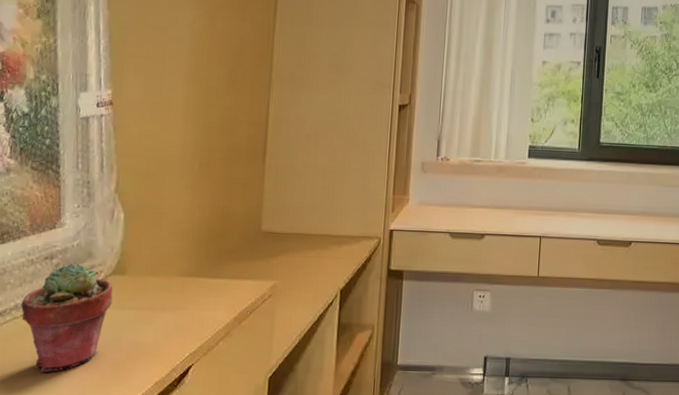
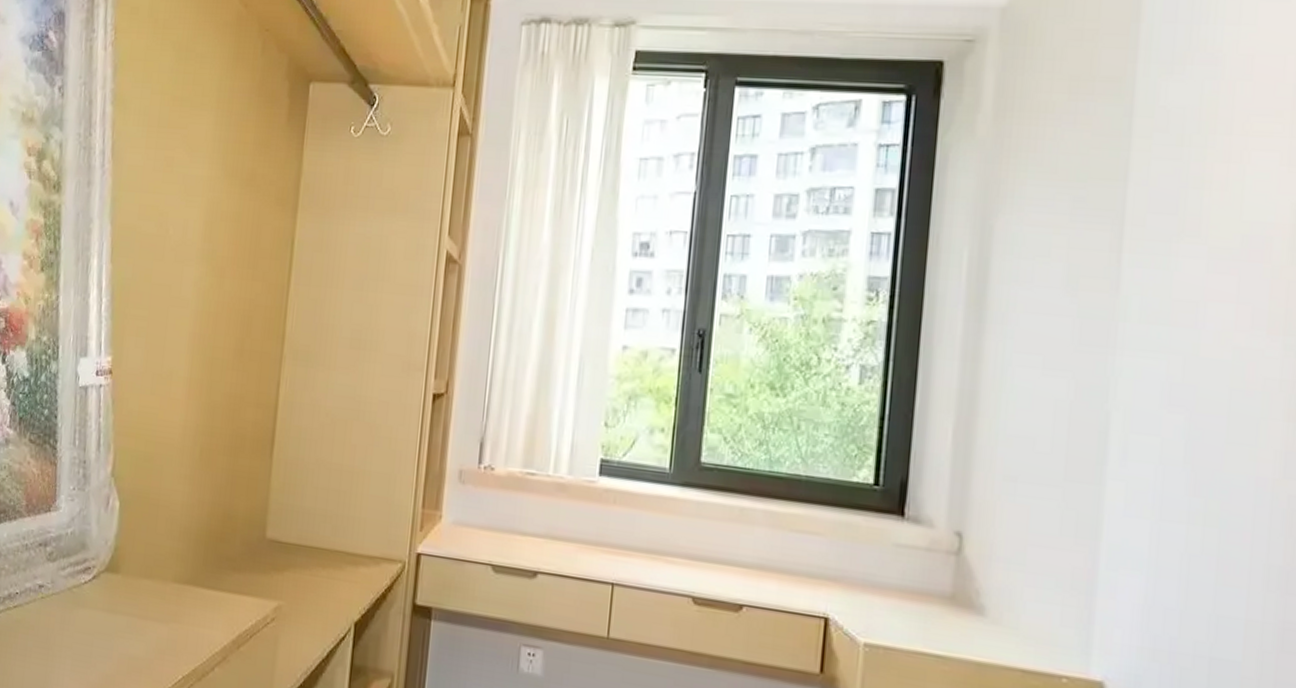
potted succulent: present [21,263,113,372] -> none [14,553,106,676]

